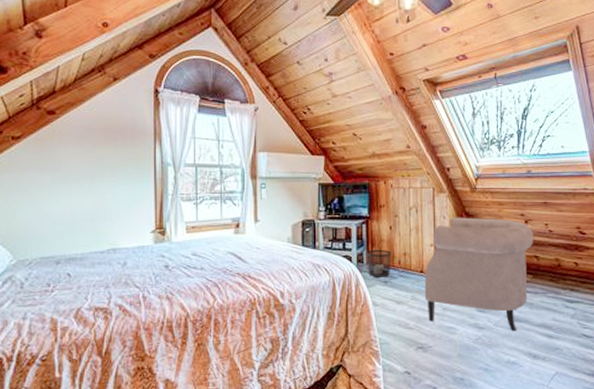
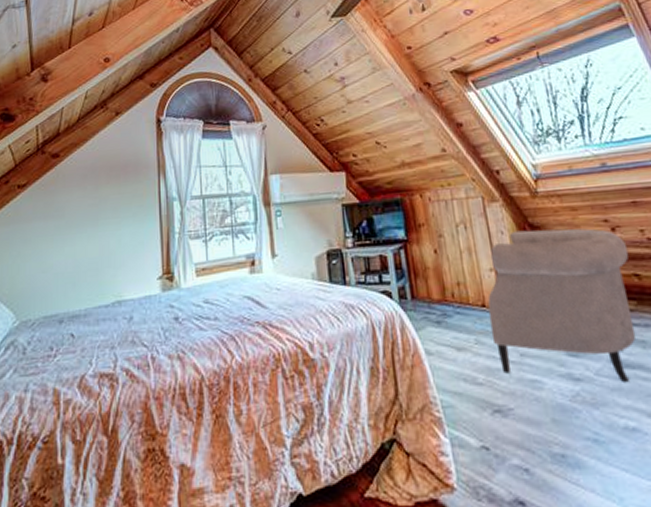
waste bin: present [366,249,392,277] -> none [408,279,443,317]

